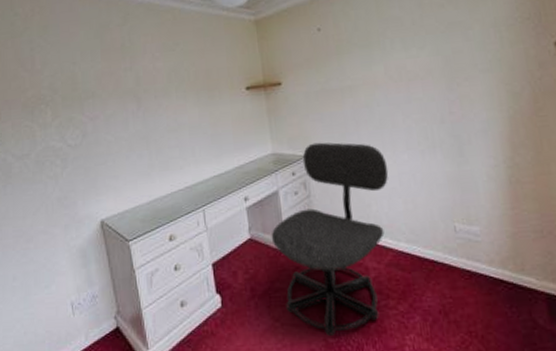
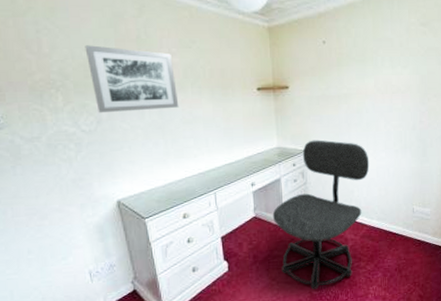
wall art: none [73,57,163,126] -> present [85,45,179,113]

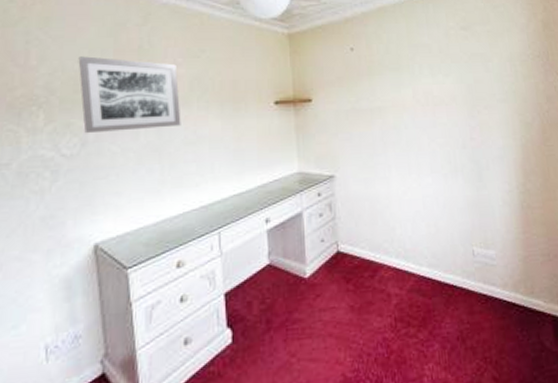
office chair: present [272,140,370,289] -> none [292,162,413,370]

